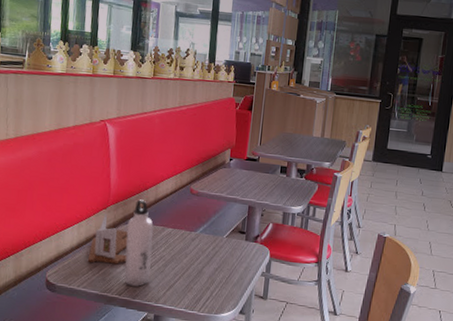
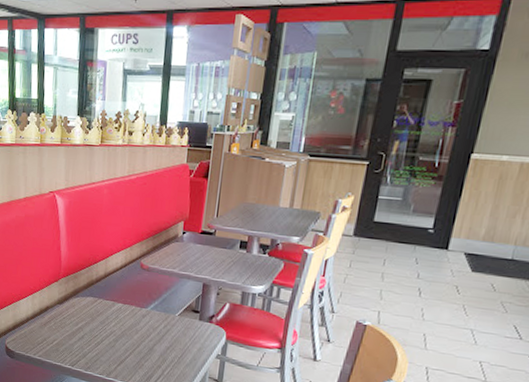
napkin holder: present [87,213,128,265] -> none [41,286,80,337]
water bottle: present [124,199,154,287] -> none [76,273,104,360]

